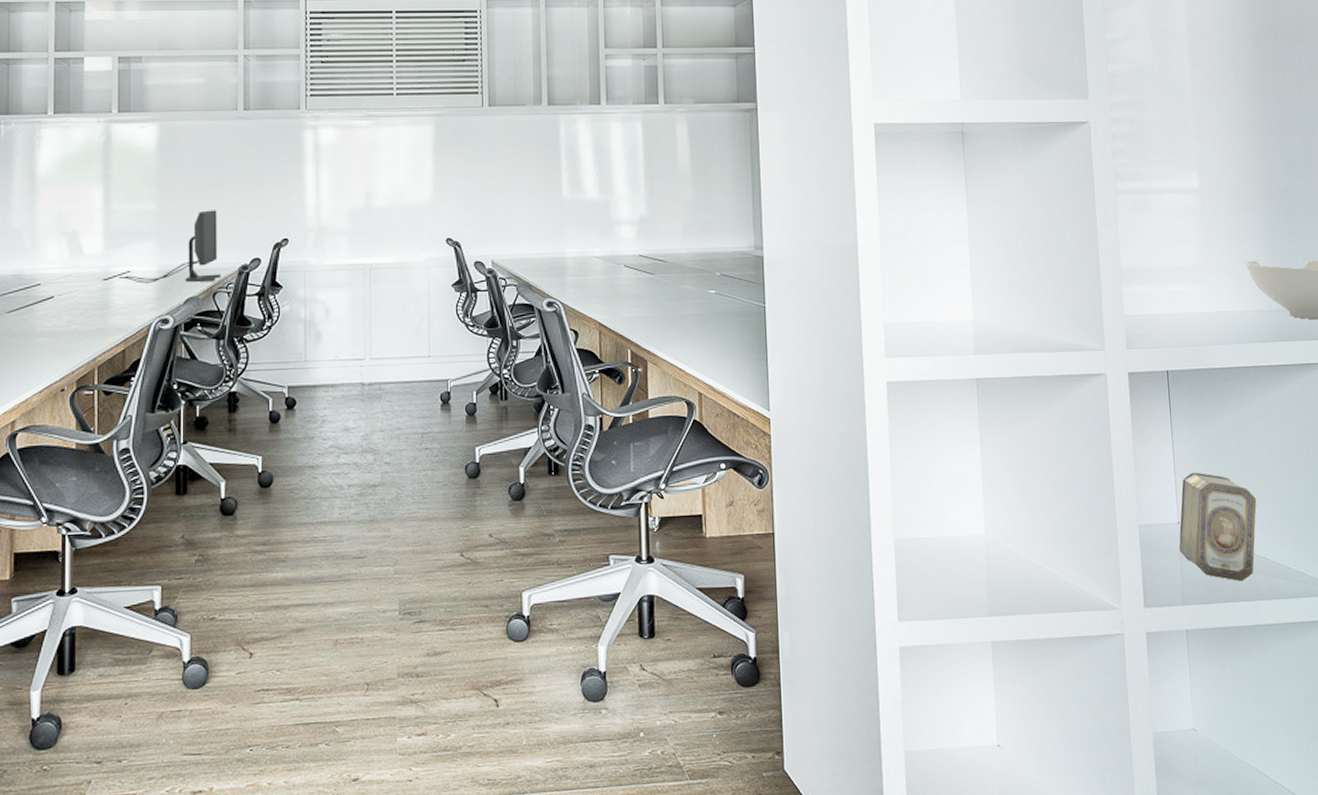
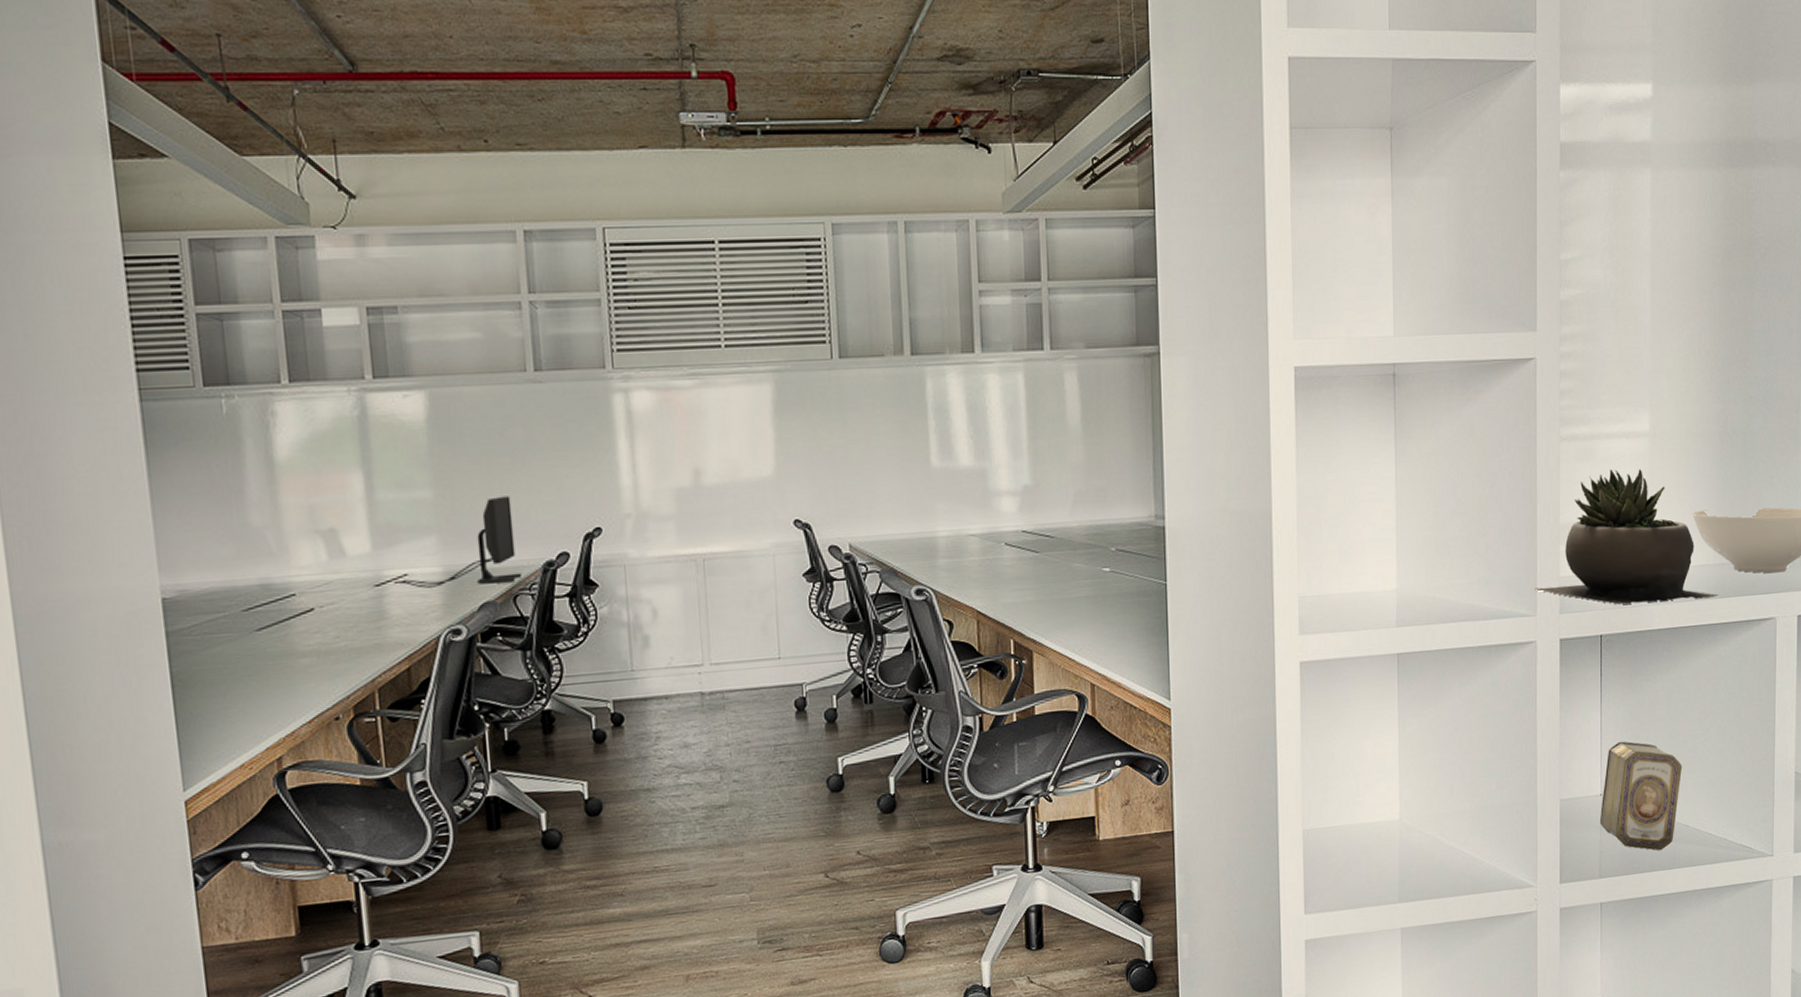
succulent plant: none [1101,221,1278,343] -> present [1535,469,1719,605]

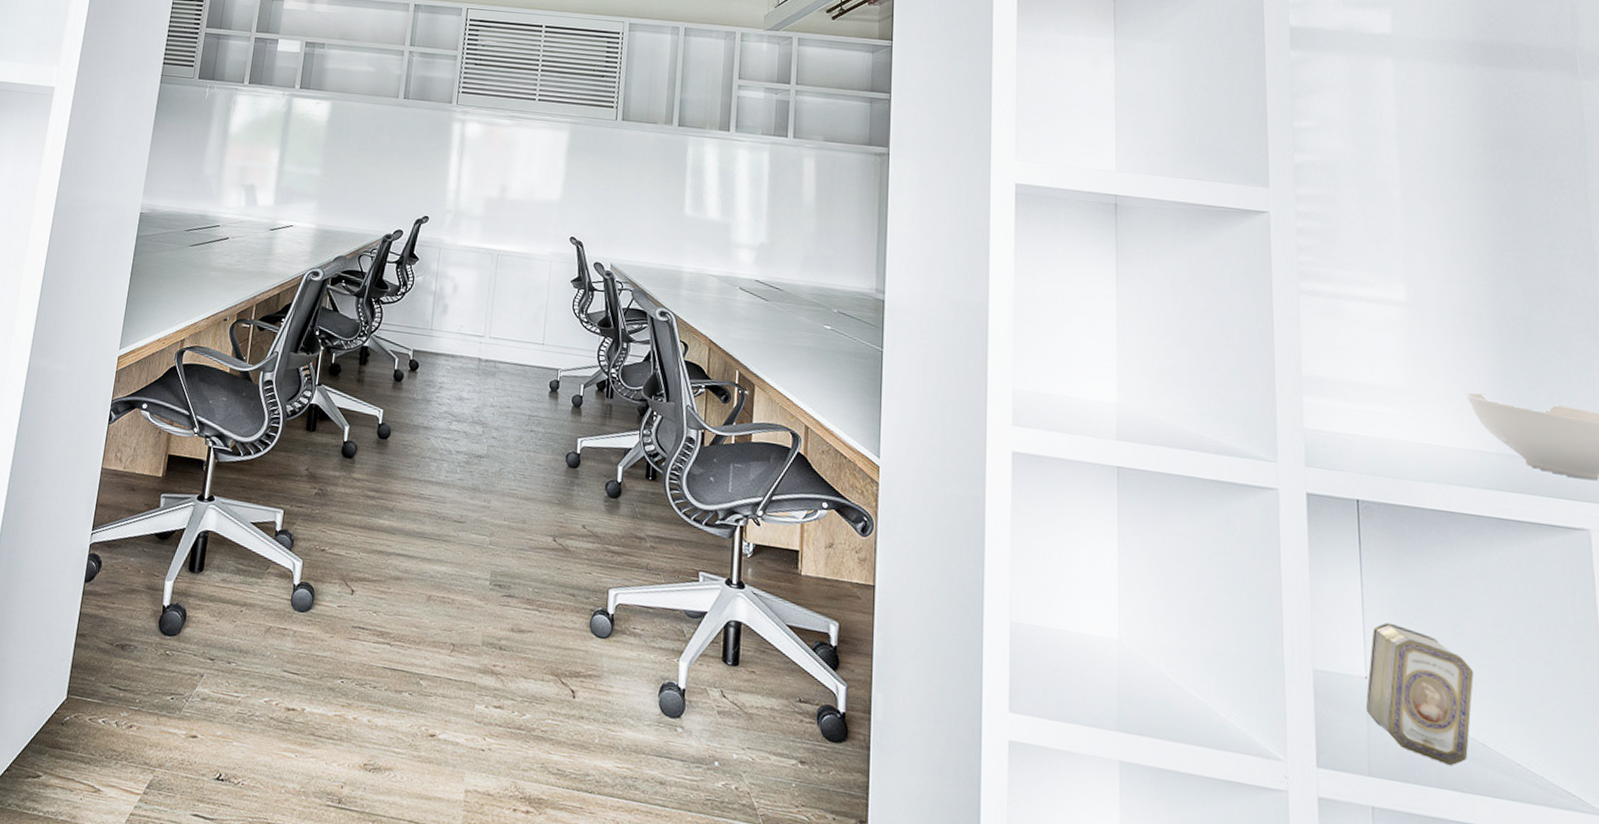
computer monitor: present [393,496,523,588] -> none [282,181,371,245]
succulent plant: present [1535,469,1719,605] -> none [1274,332,1509,491]

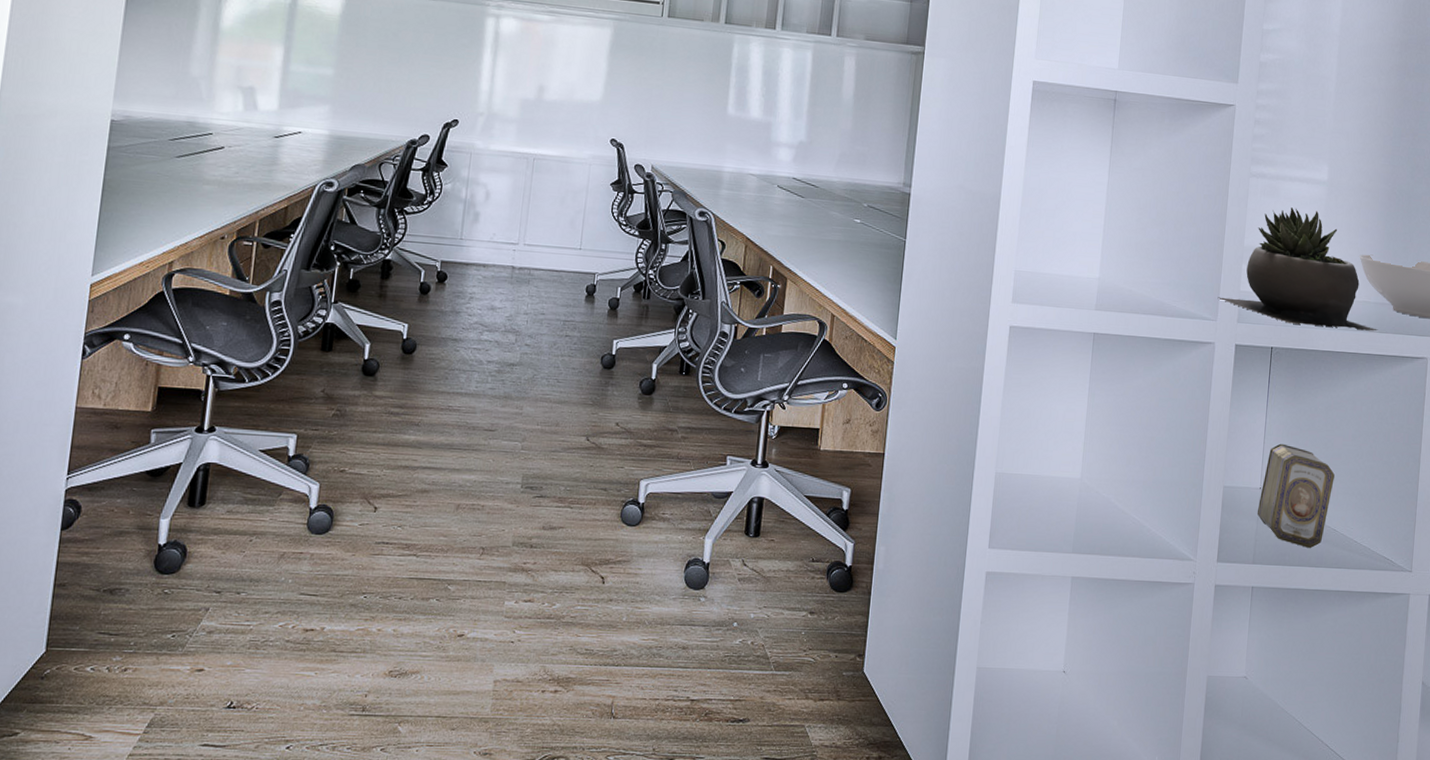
succulent plant: none [1274,332,1509,491] -> present [1217,207,1378,332]

